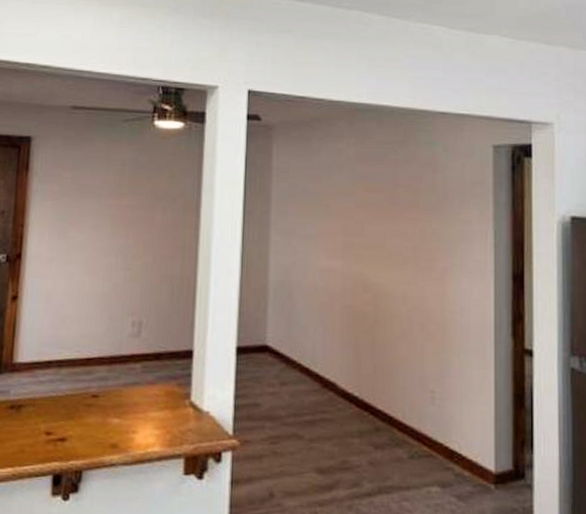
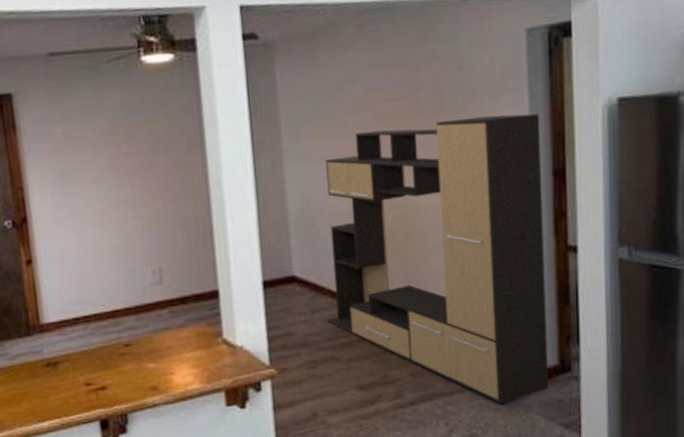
media console: none [293,216,503,505] -> present [326,114,549,404]

